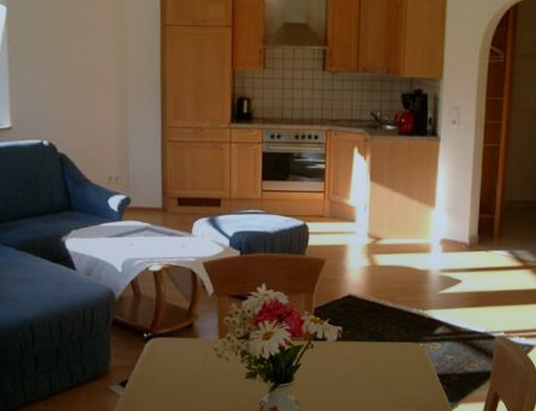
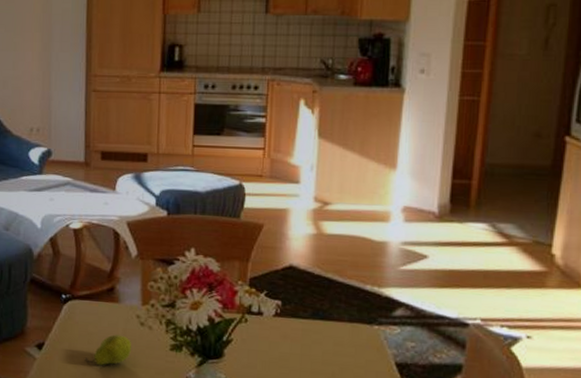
fruit: none [168,368,210,398] -> present [85,334,131,366]

